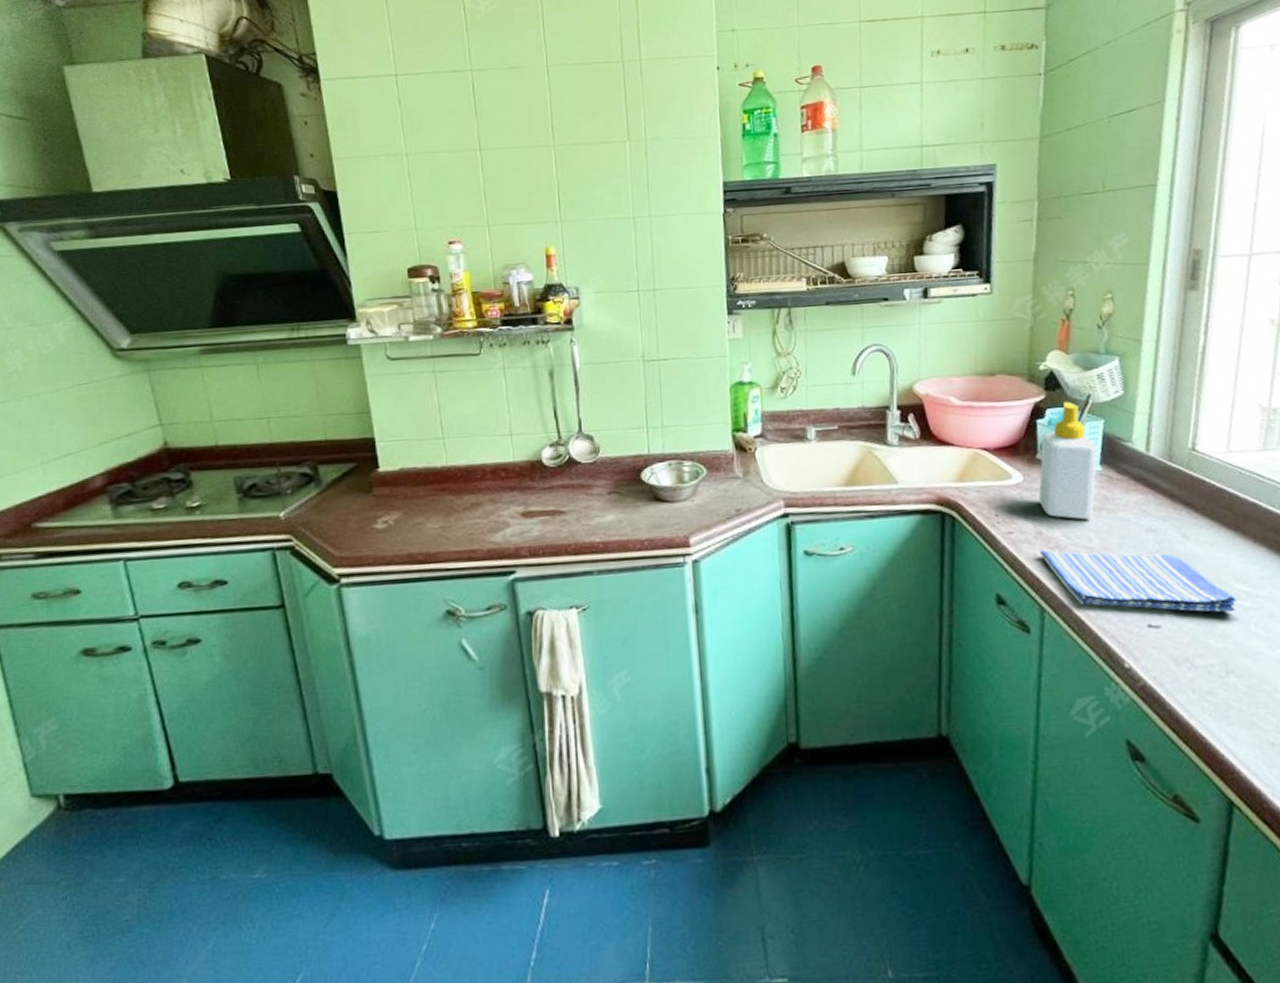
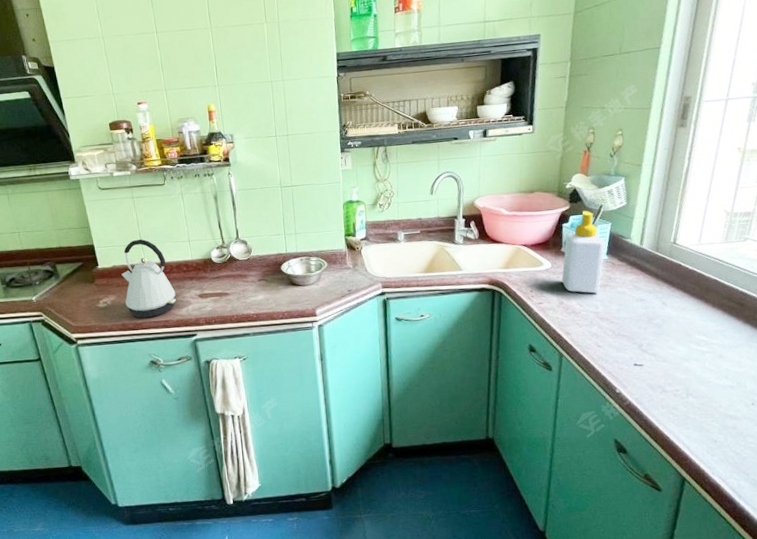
kettle: none [411,430,488,546] -> present [121,239,176,318]
dish towel: present [1040,550,1237,612] -> none [561,314,698,355]

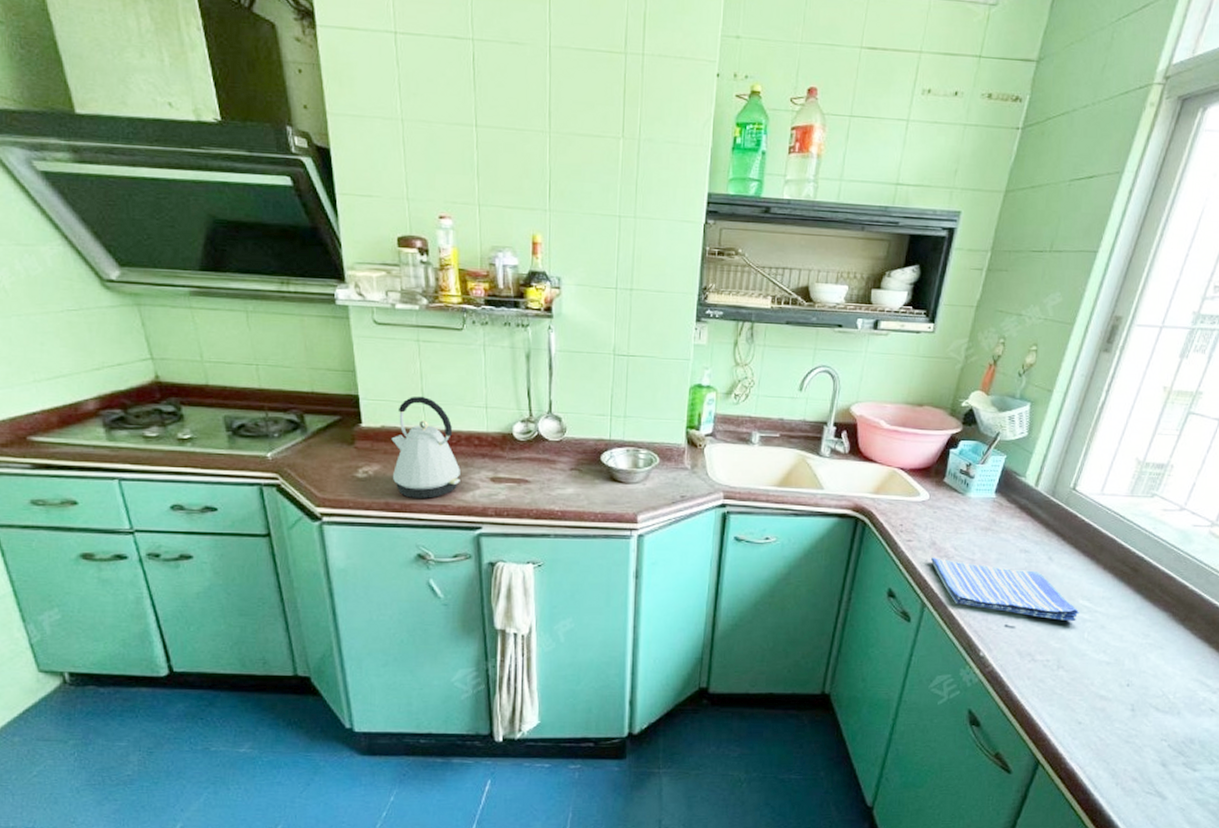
soap bottle: present [561,210,605,294] -> none [938,436,995,537]
dish towel: none [561,314,698,355] -> present [931,558,1079,621]

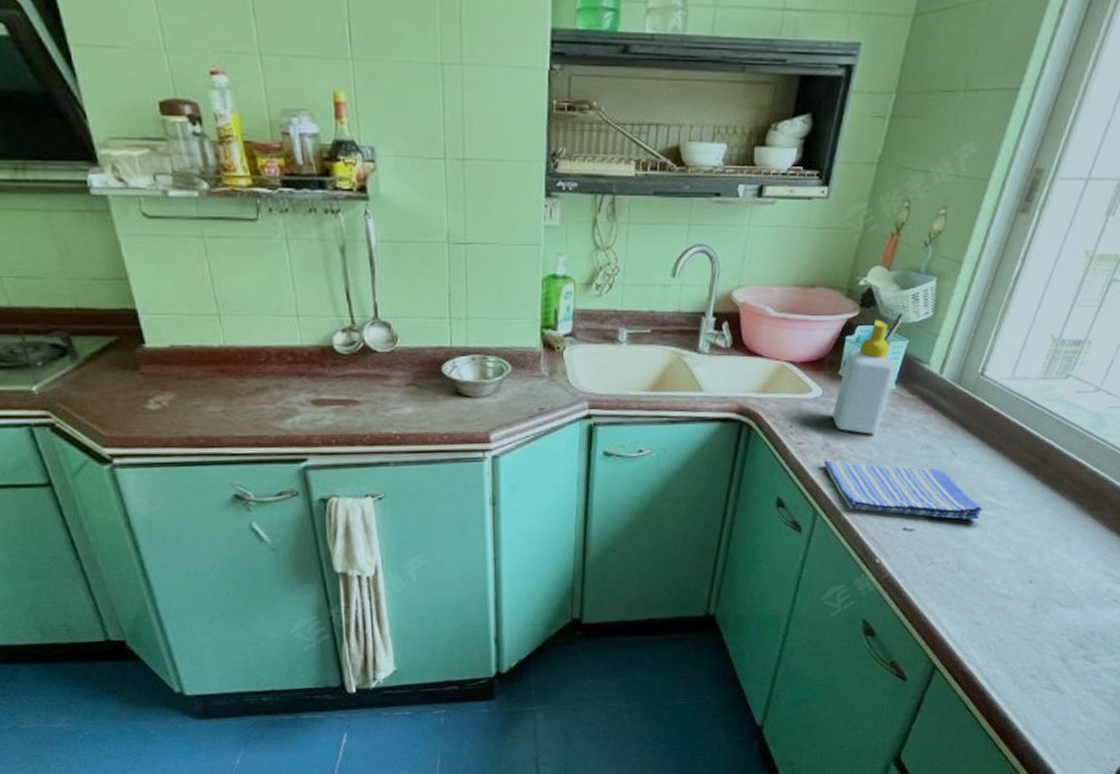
kettle: present [391,396,460,499] -> none [184,306,275,430]
soap bottle: none [938,436,995,537] -> present [832,319,896,435]

